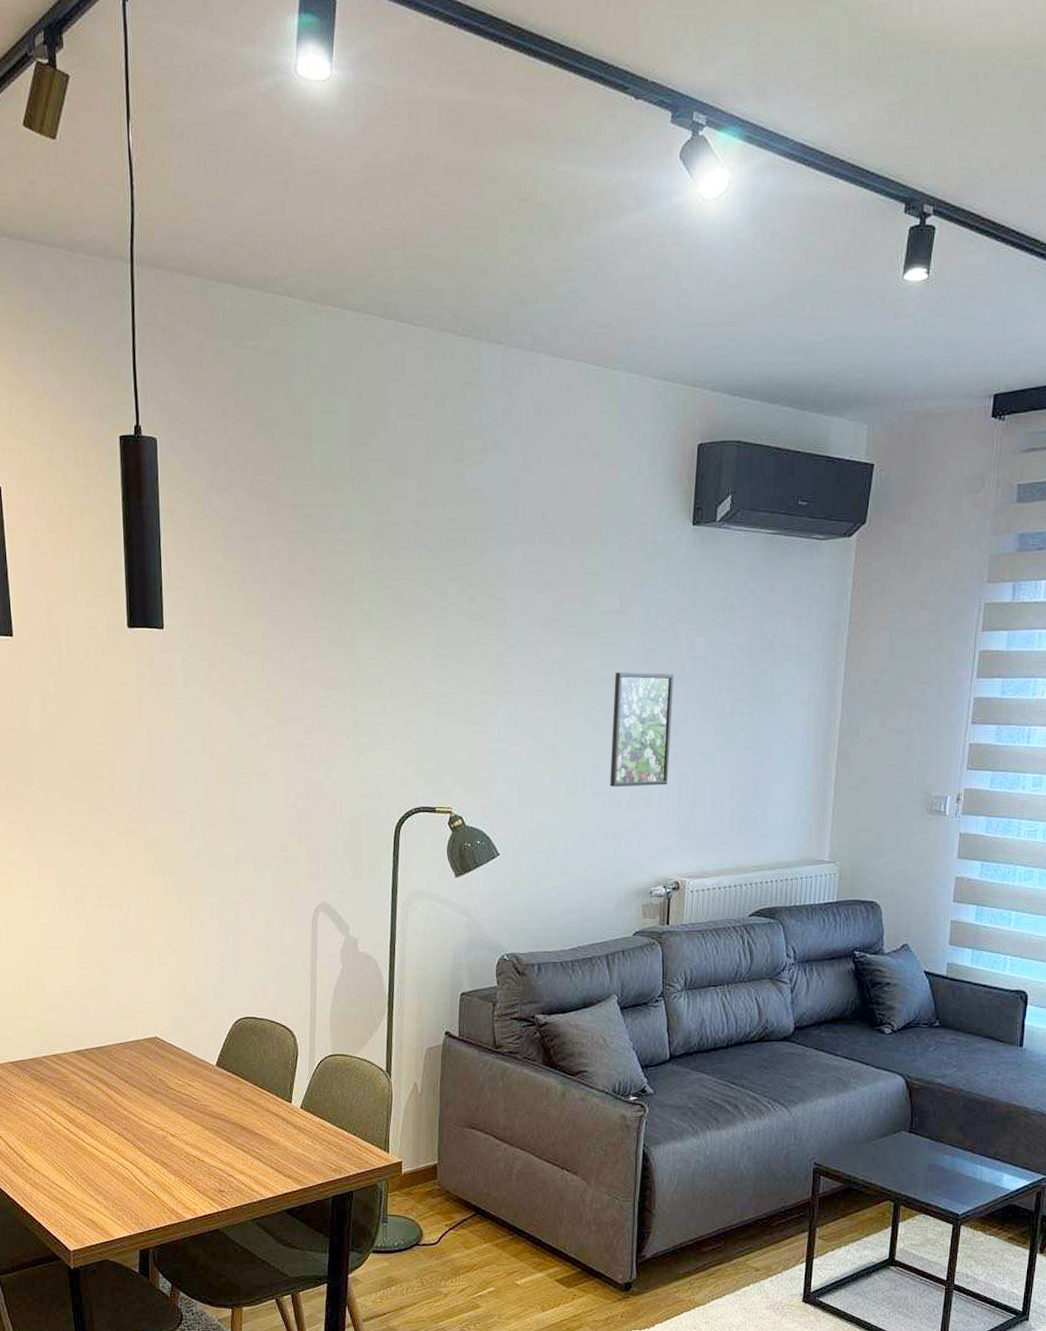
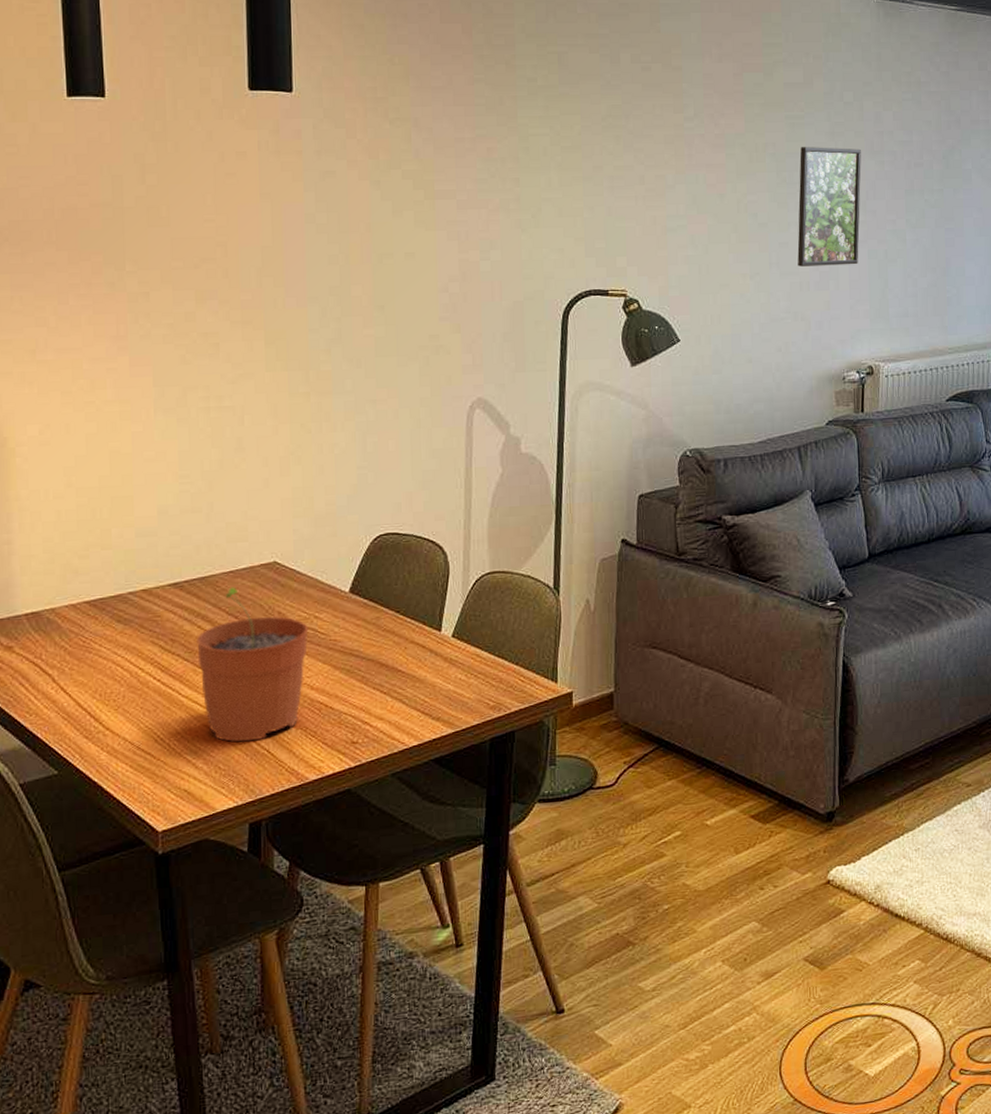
plant pot: none [96,1056,184,1184] -> present [197,587,308,742]

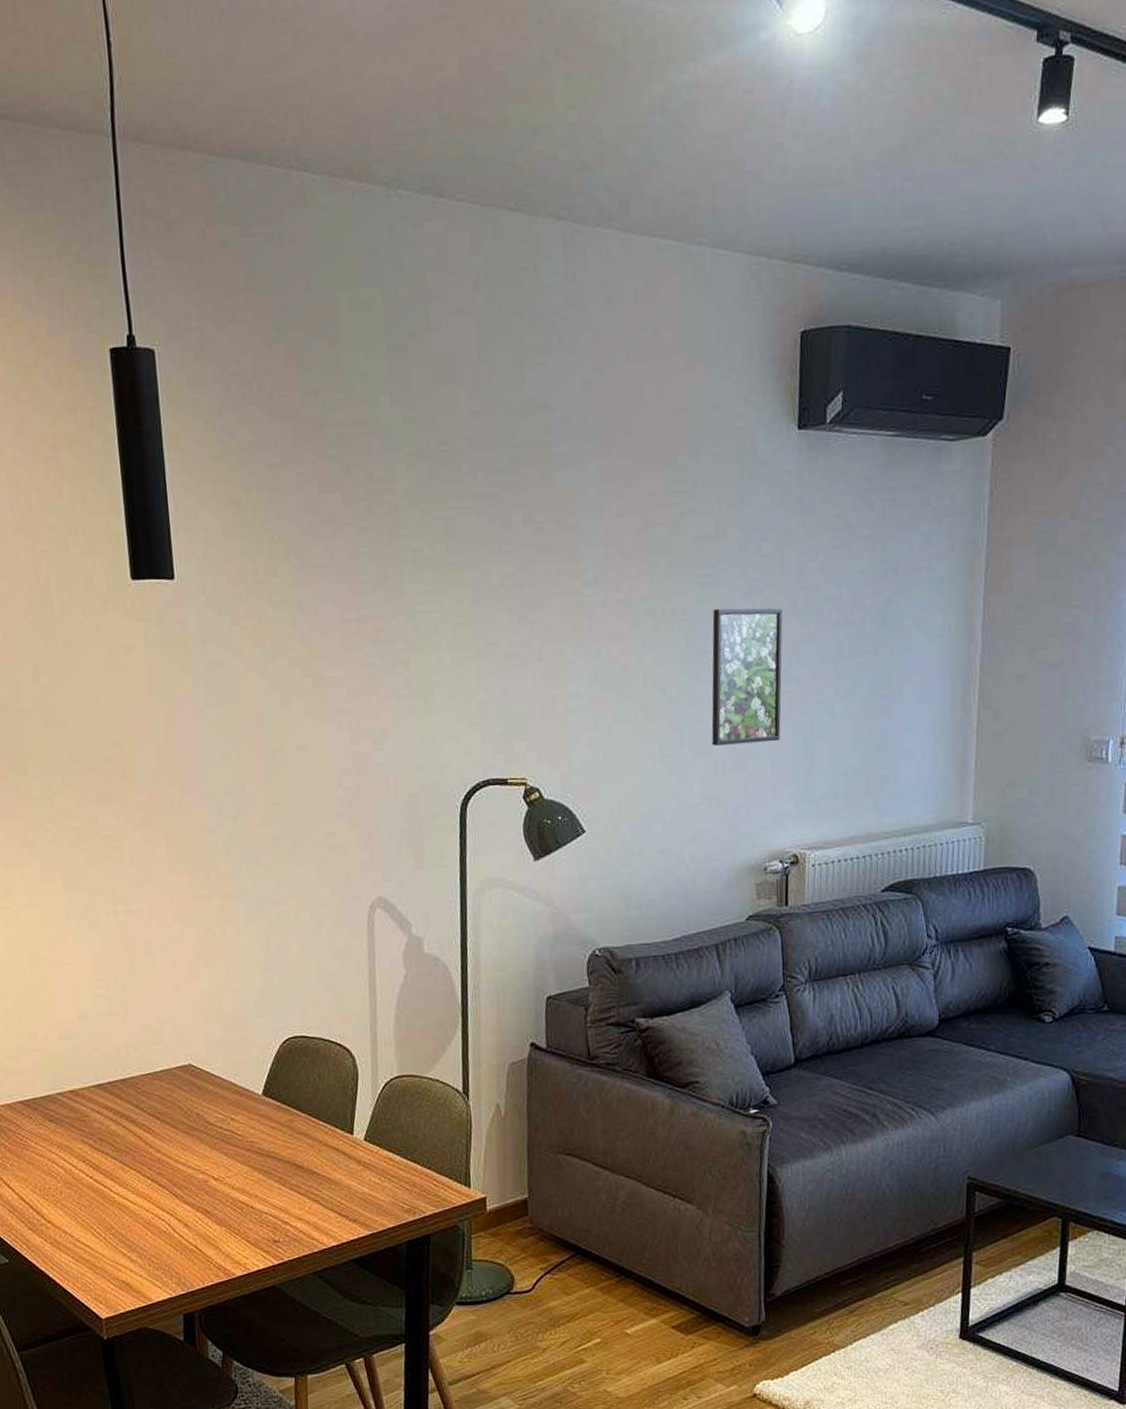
plant pot: present [197,587,308,742] -> none [122,1088,226,1238]

